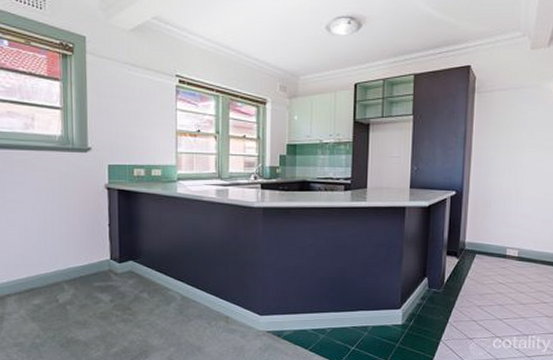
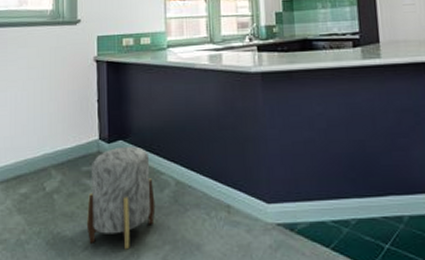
stool: none [98,266,163,351] -> present [86,146,156,250]

